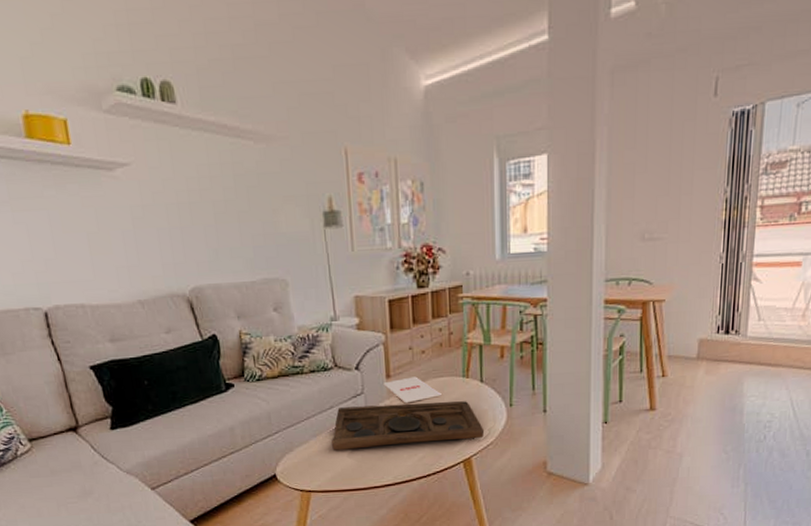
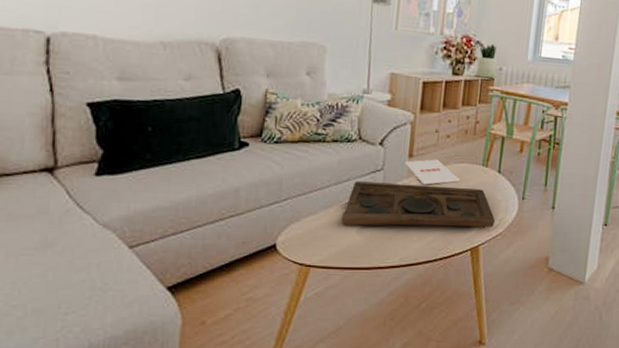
planter: none [440,248,465,286] -> present [474,43,497,79]

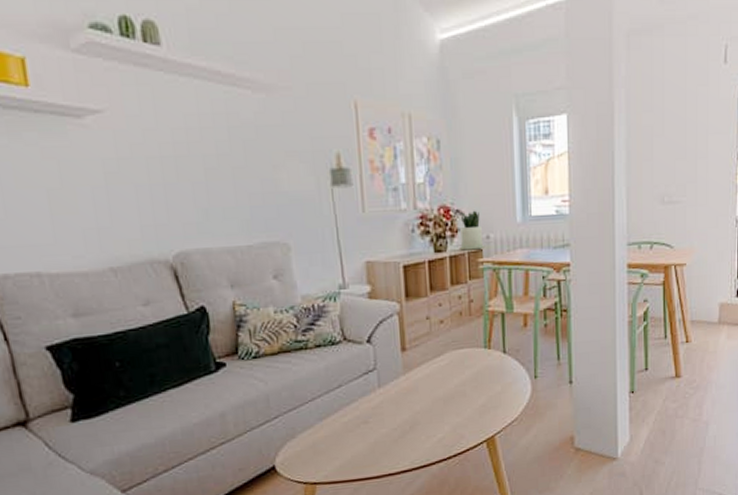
decorative tray: present [342,181,496,228] -> none [340,374,509,435]
magazine: present [405,159,460,185] -> none [398,349,462,379]

